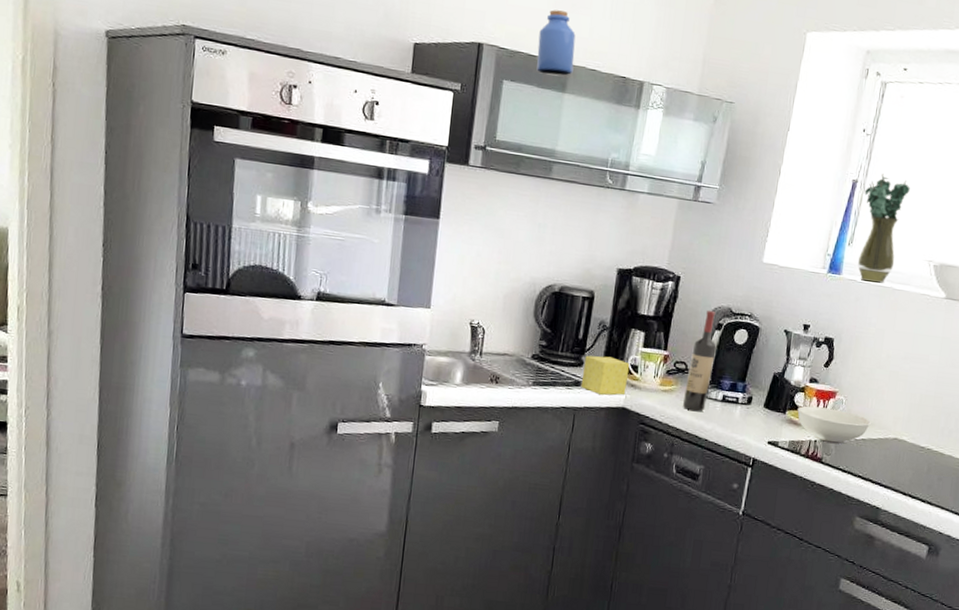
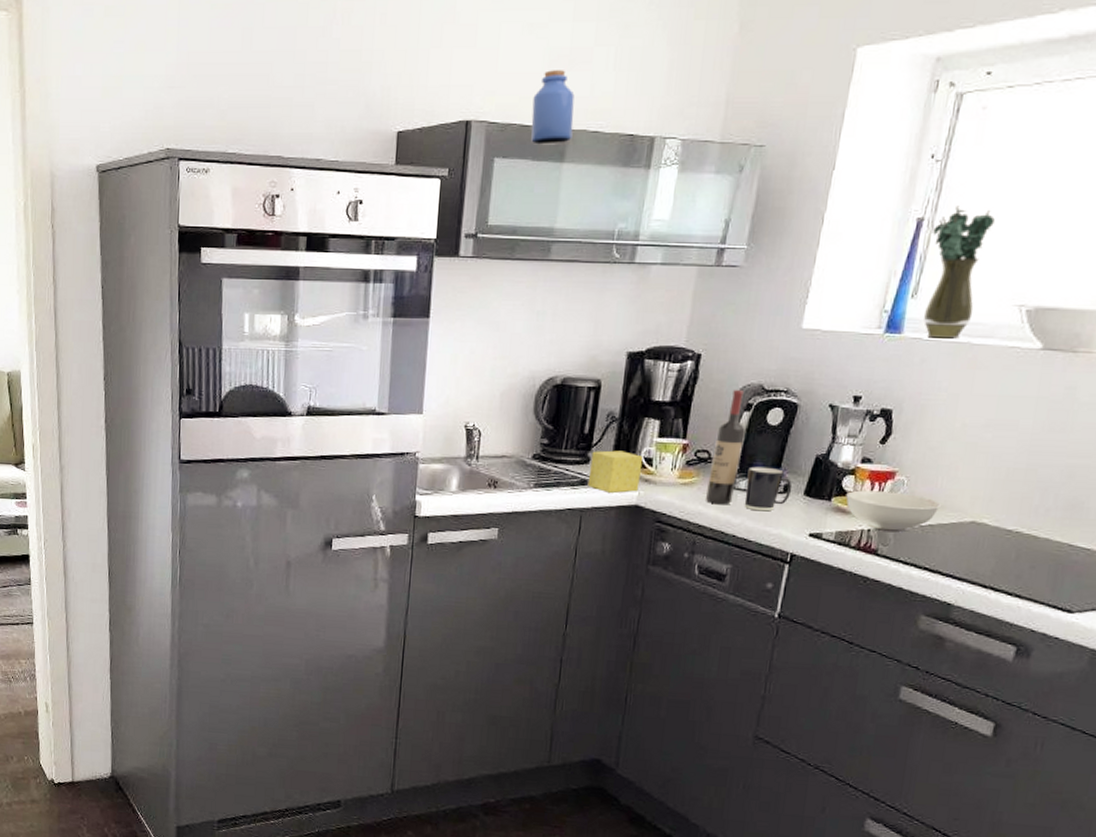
mug: none [715,379,755,420] -> present [744,466,792,512]

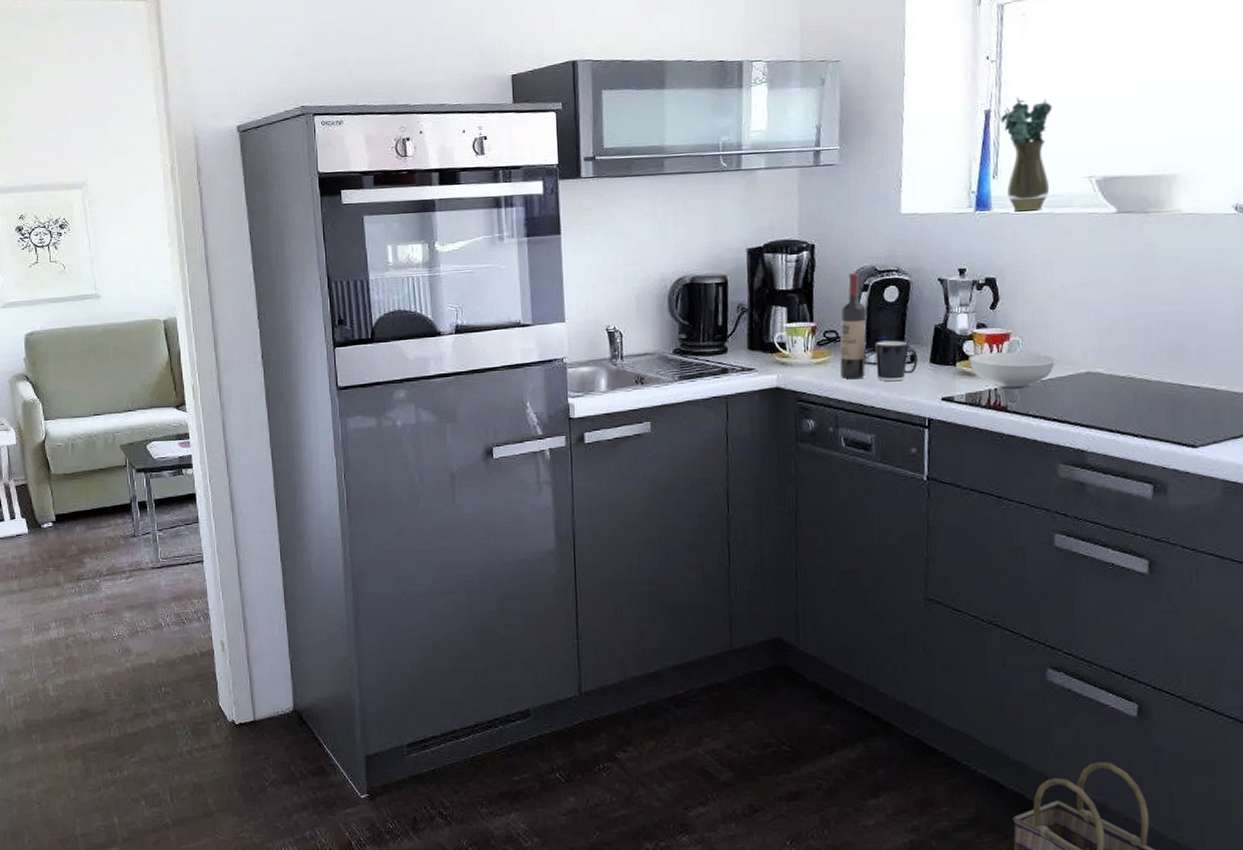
jar: present [531,70,575,145] -> none [630,12,669,76]
sponge: present [587,450,644,493] -> none [728,338,777,378]

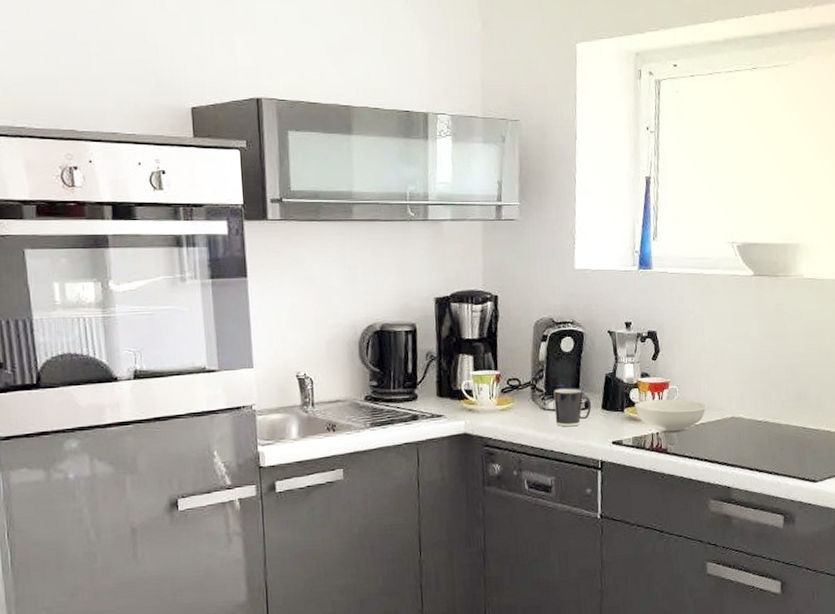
wine bottle: present [839,272,867,379] -> none [522,323,546,425]
vase: present [1000,97,1052,212] -> none [659,167,701,271]

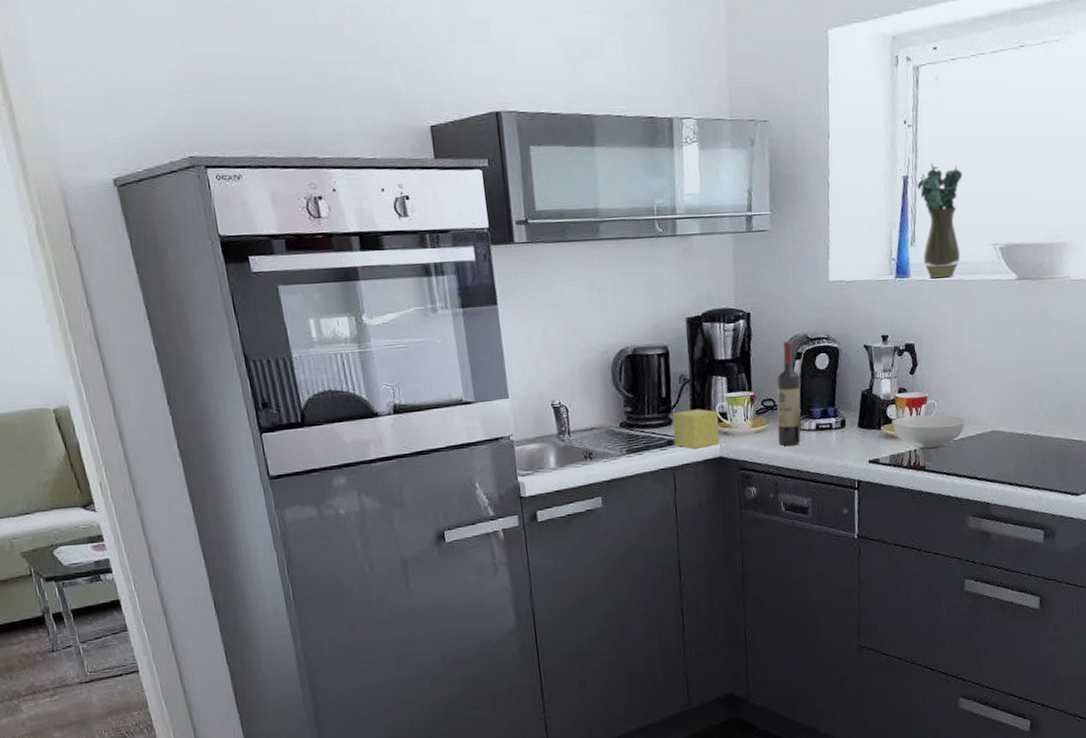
sponge: none [418,385,465,424] -> present [672,409,720,449]
wine bottle: none [522,323,546,425] -> present [776,340,801,446]
mug: present [553,388,592,427] -> none [809,406,848,447]
vase: none [659,167,701,271] -> present [917,163,962,279]

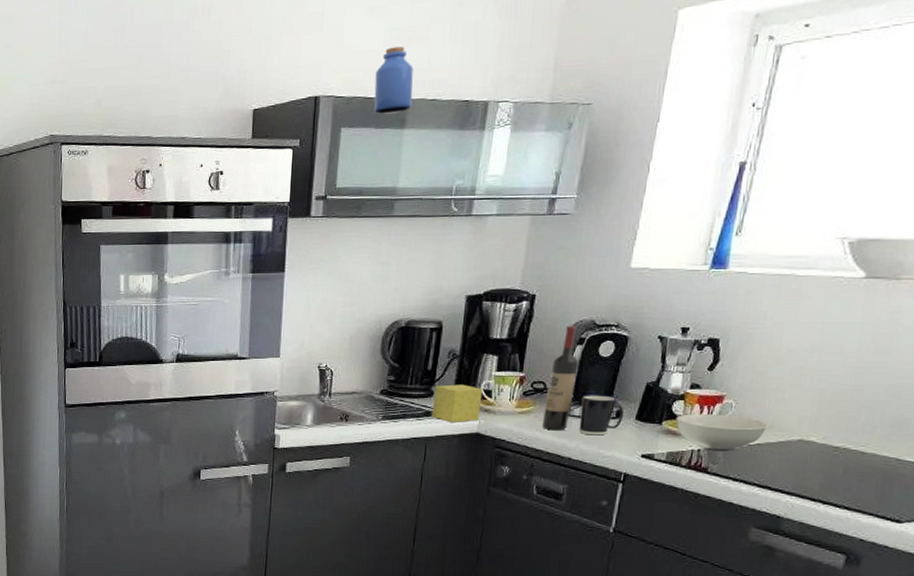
jar: none [555,59,599,131] -> present [374,47,414,114]
mug: none [809,406,848,447] -> present [578,395,624,436]
vase: present [917,163,962,279] -> none [748,149,816,272]

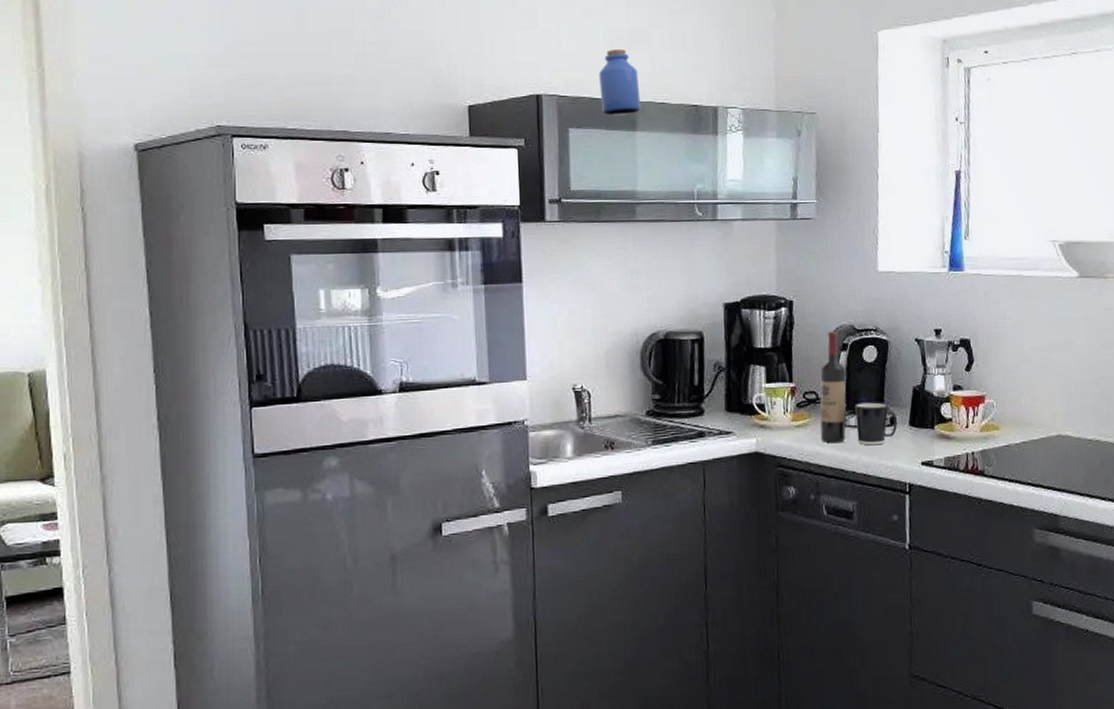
sponge: present [431,384,483,422] -> none [705,399,756,442]
bowl: present [676,414,769,451] -> none [946,414,1029,452]

